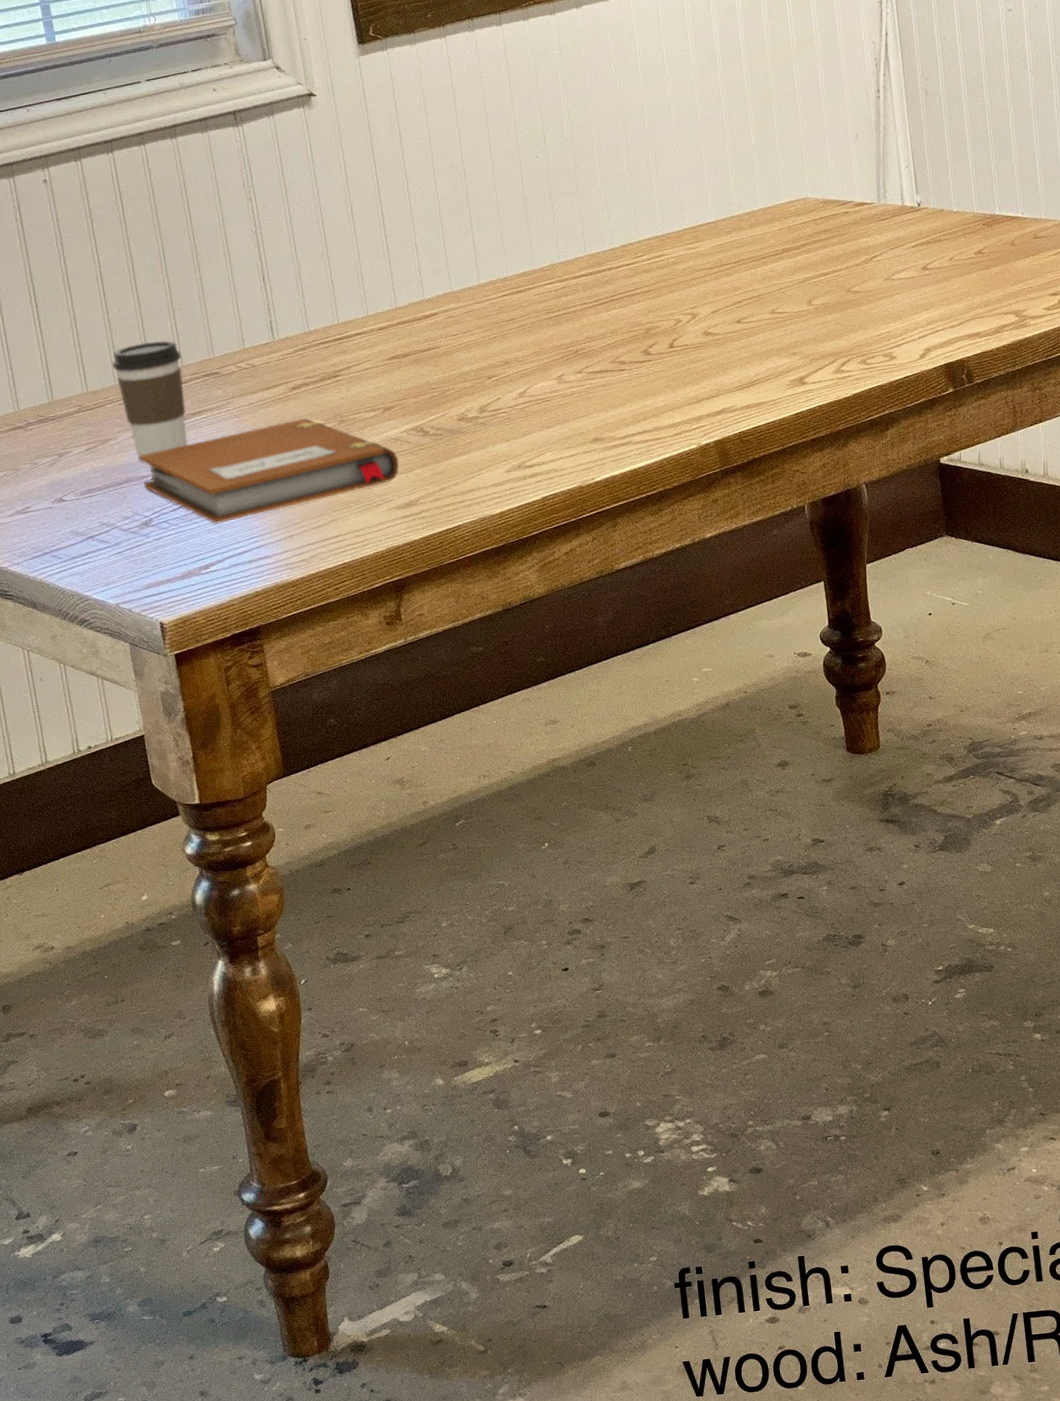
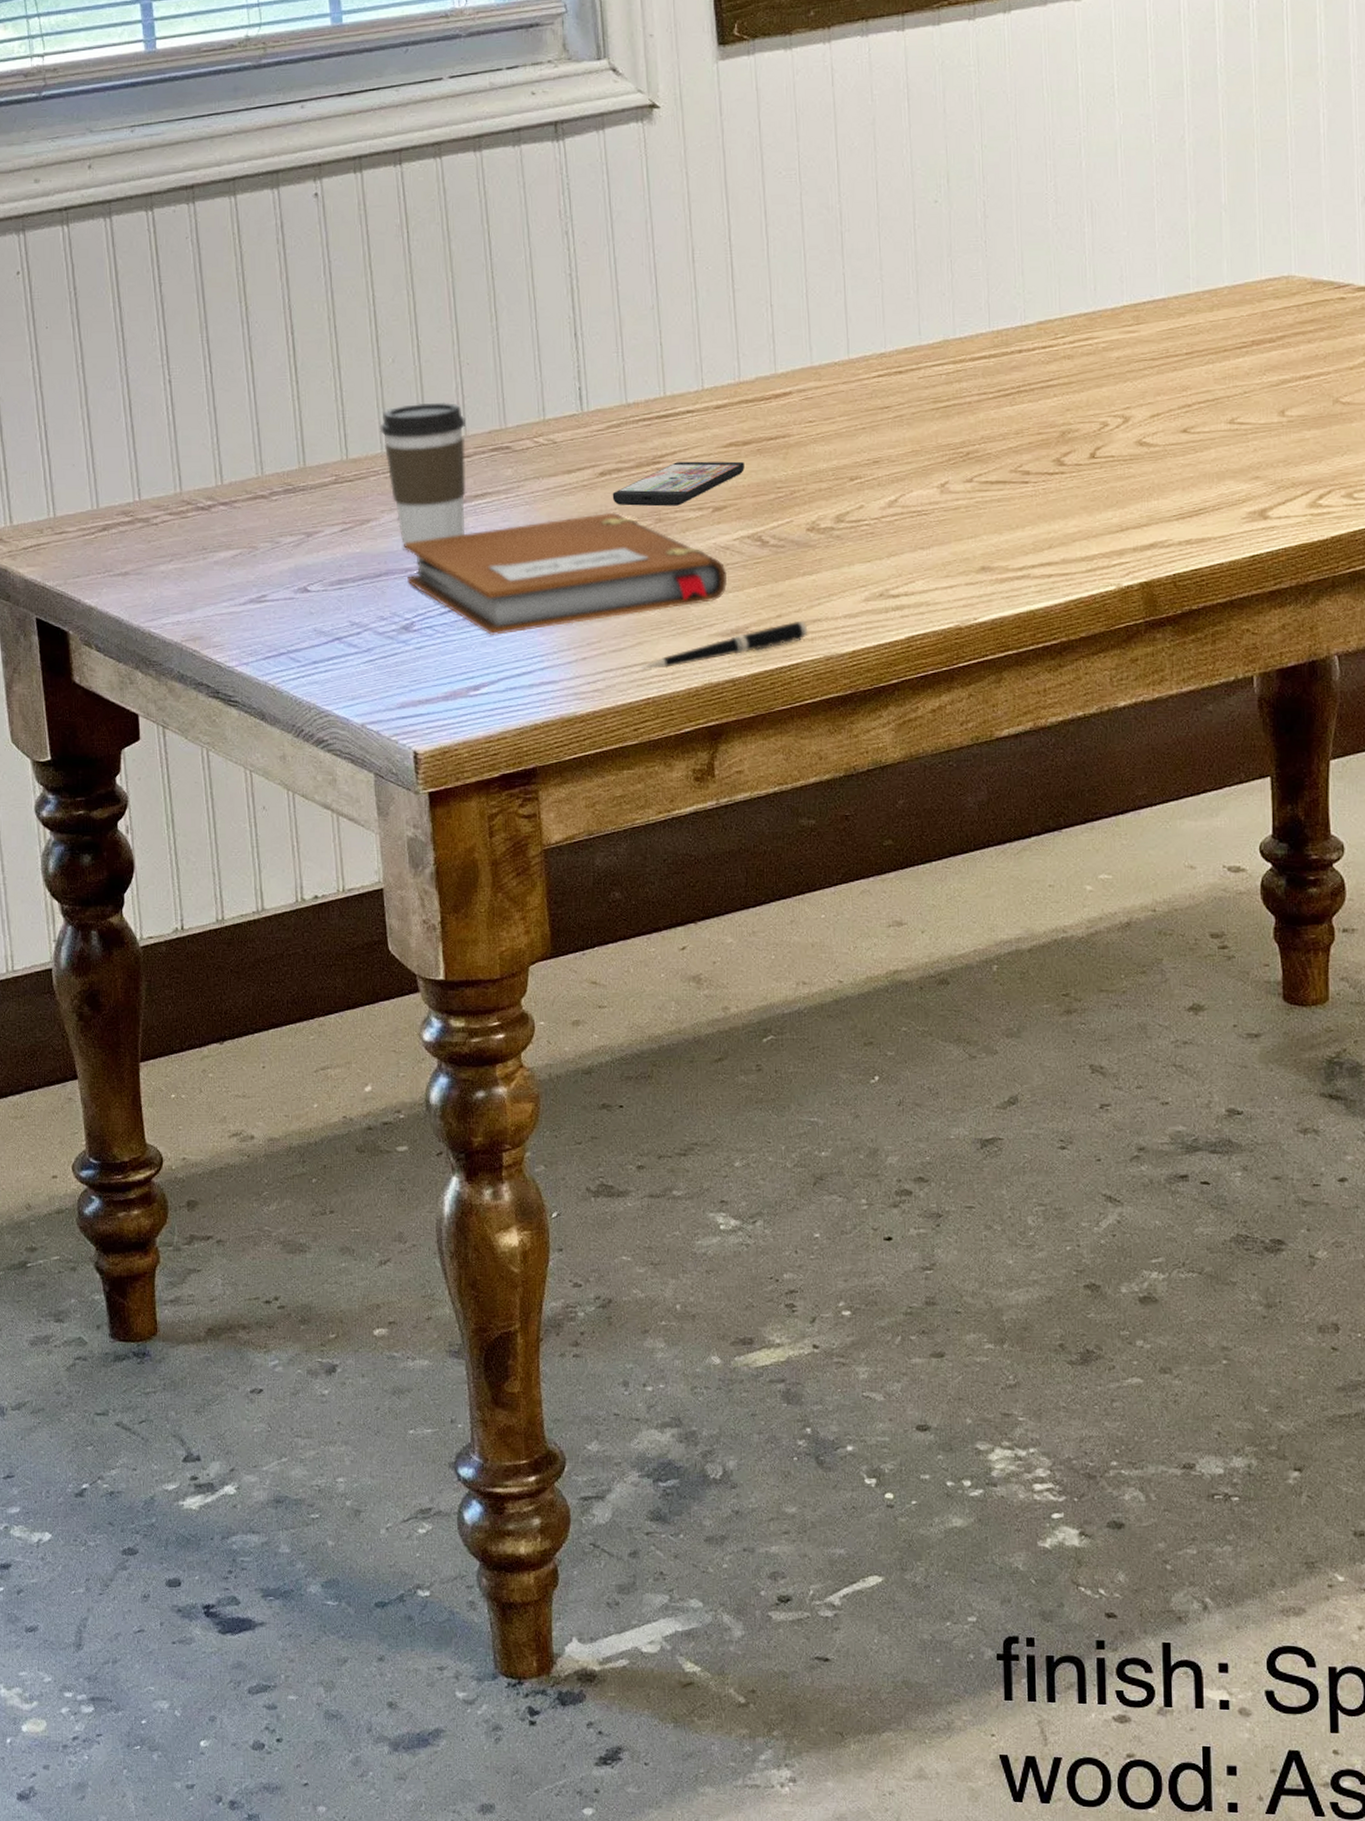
smartphone: none [303,370,406,412] -> present [612,461,744,507]
pen: none [337,491,465,541] -> present [641,620,808,669]

